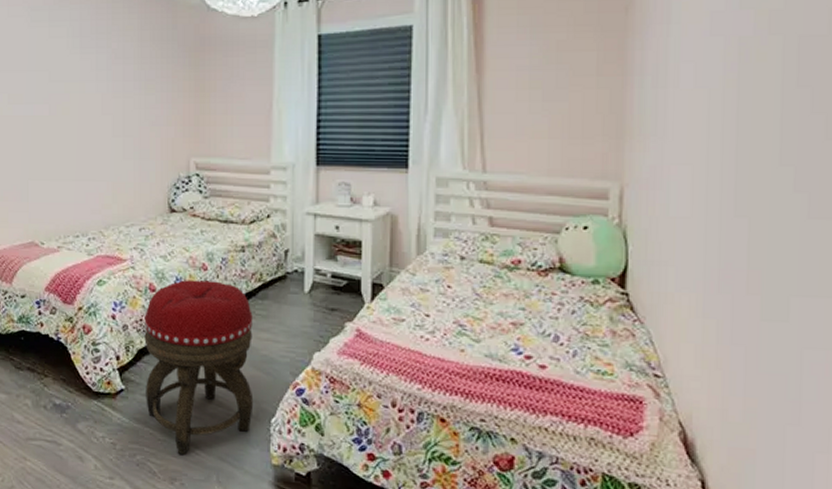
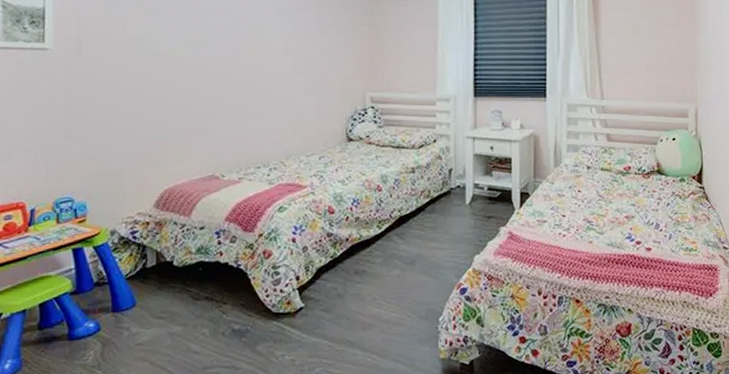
footstool: present [144,280,254,456] -> none [323,200,424,362]

